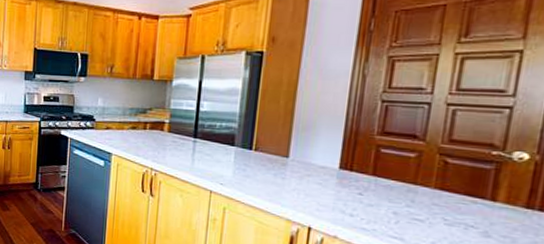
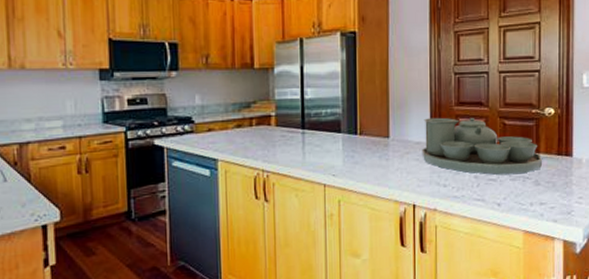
tea set: none [326,143,500,221] -> present [421,117,543,175]

